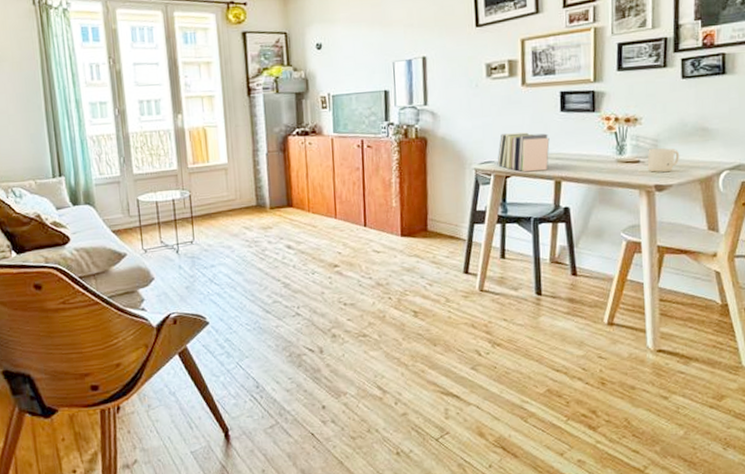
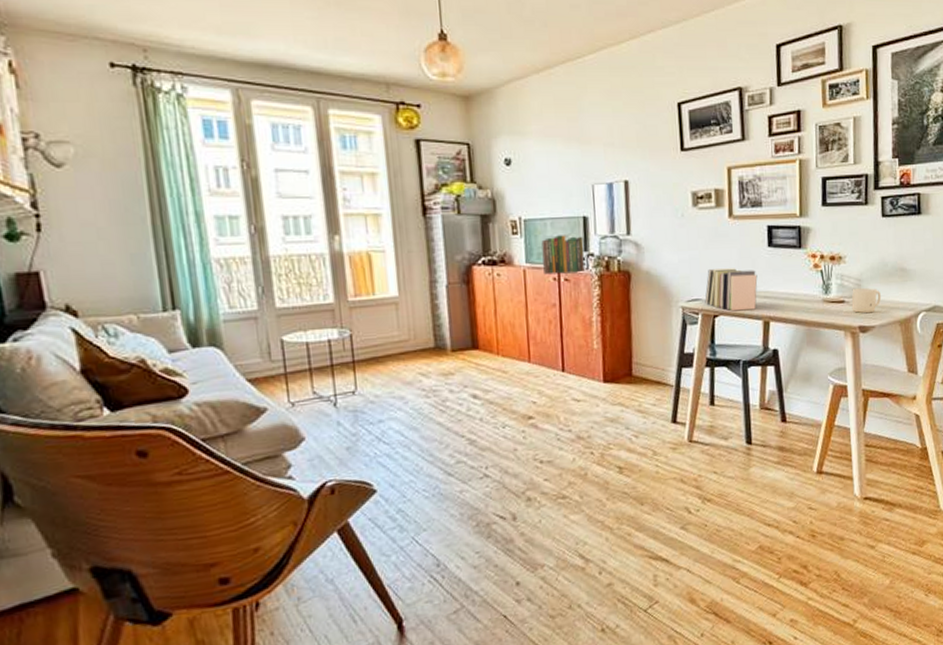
books: none [347,107,386,143] -> present [541,235,585,275]

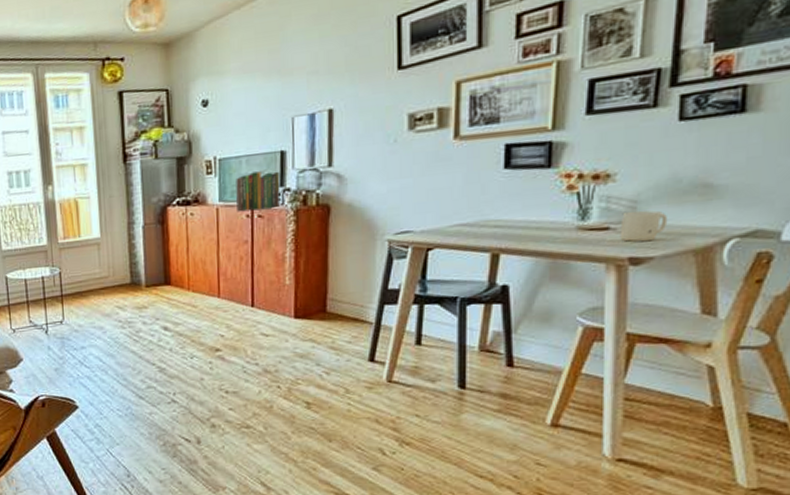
books: present [704,268,758,312] -> none [417,195,487,244]

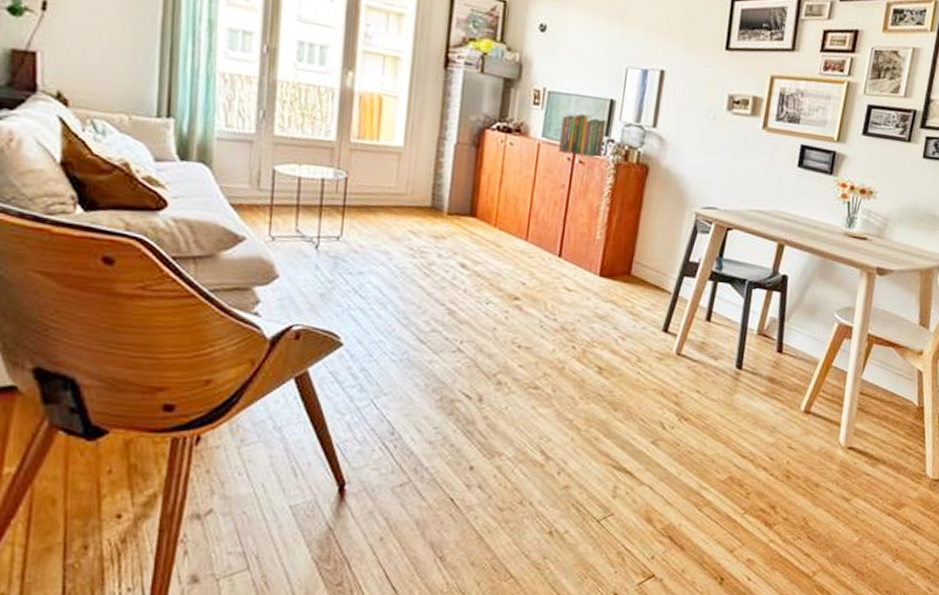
mug: present [620,210,668,242] -> none [873,227,907,256]

